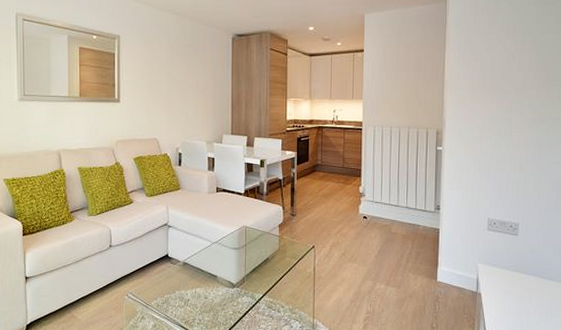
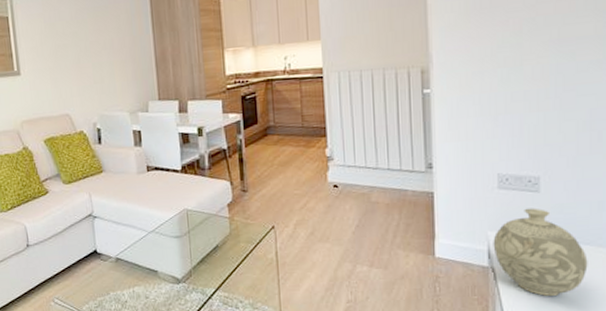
decorative vase: none [481,247,550,319] -> present [493,208,588,296]

